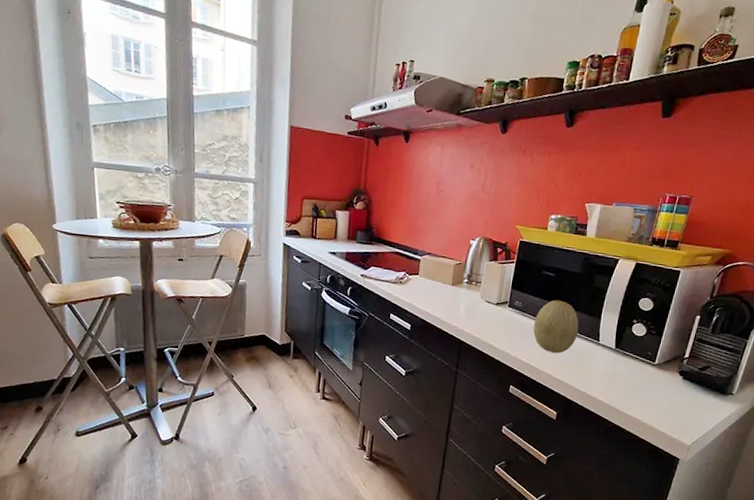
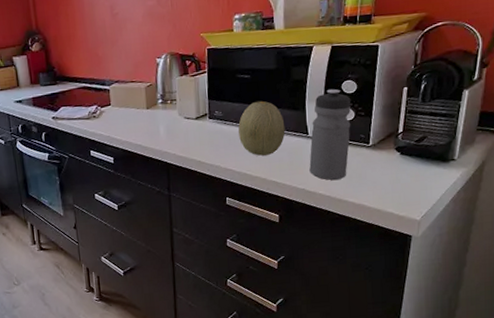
water bottle: none [594,302,646,391] -> present [309,88,351,181]

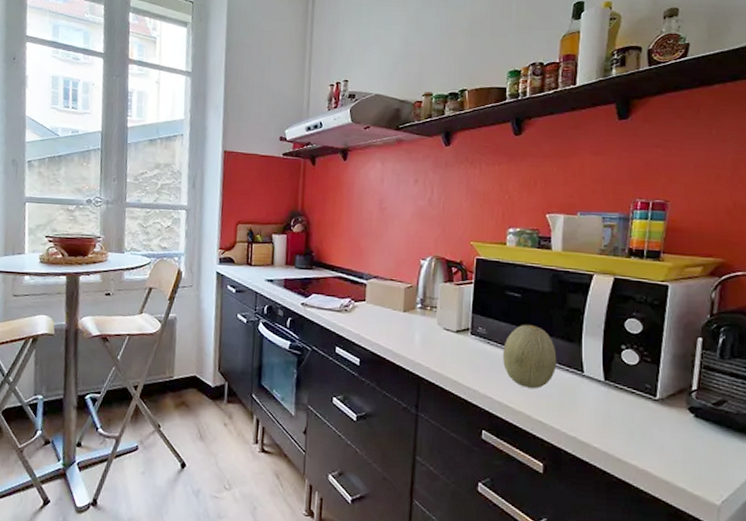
water bottle: present [309,88,351,181] -> none [583,324,635,434]

